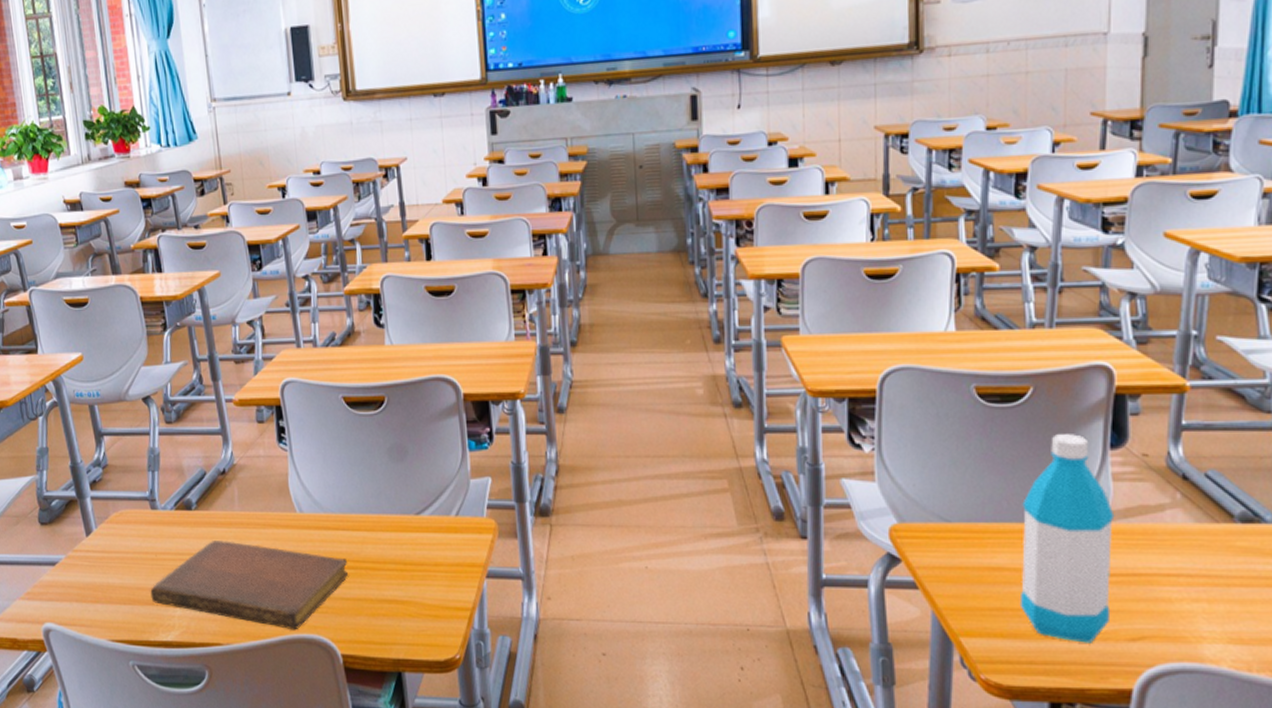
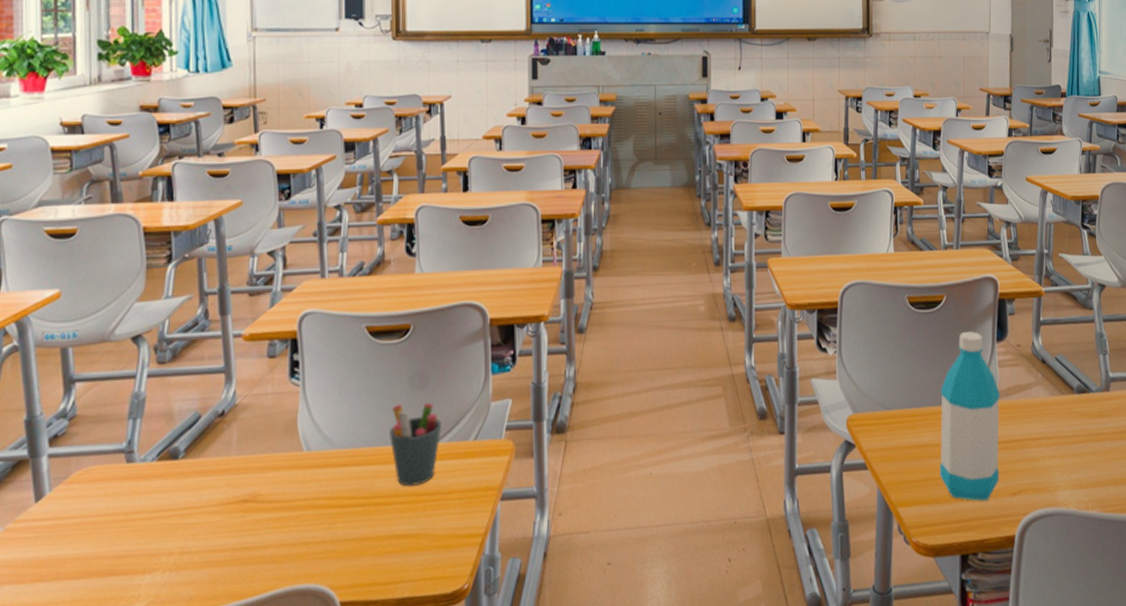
notebook: present [150,541,348,630] -> none [113,490,356,583]
pen holder: none [373,474,423,555] -> present [390,402,442,487]

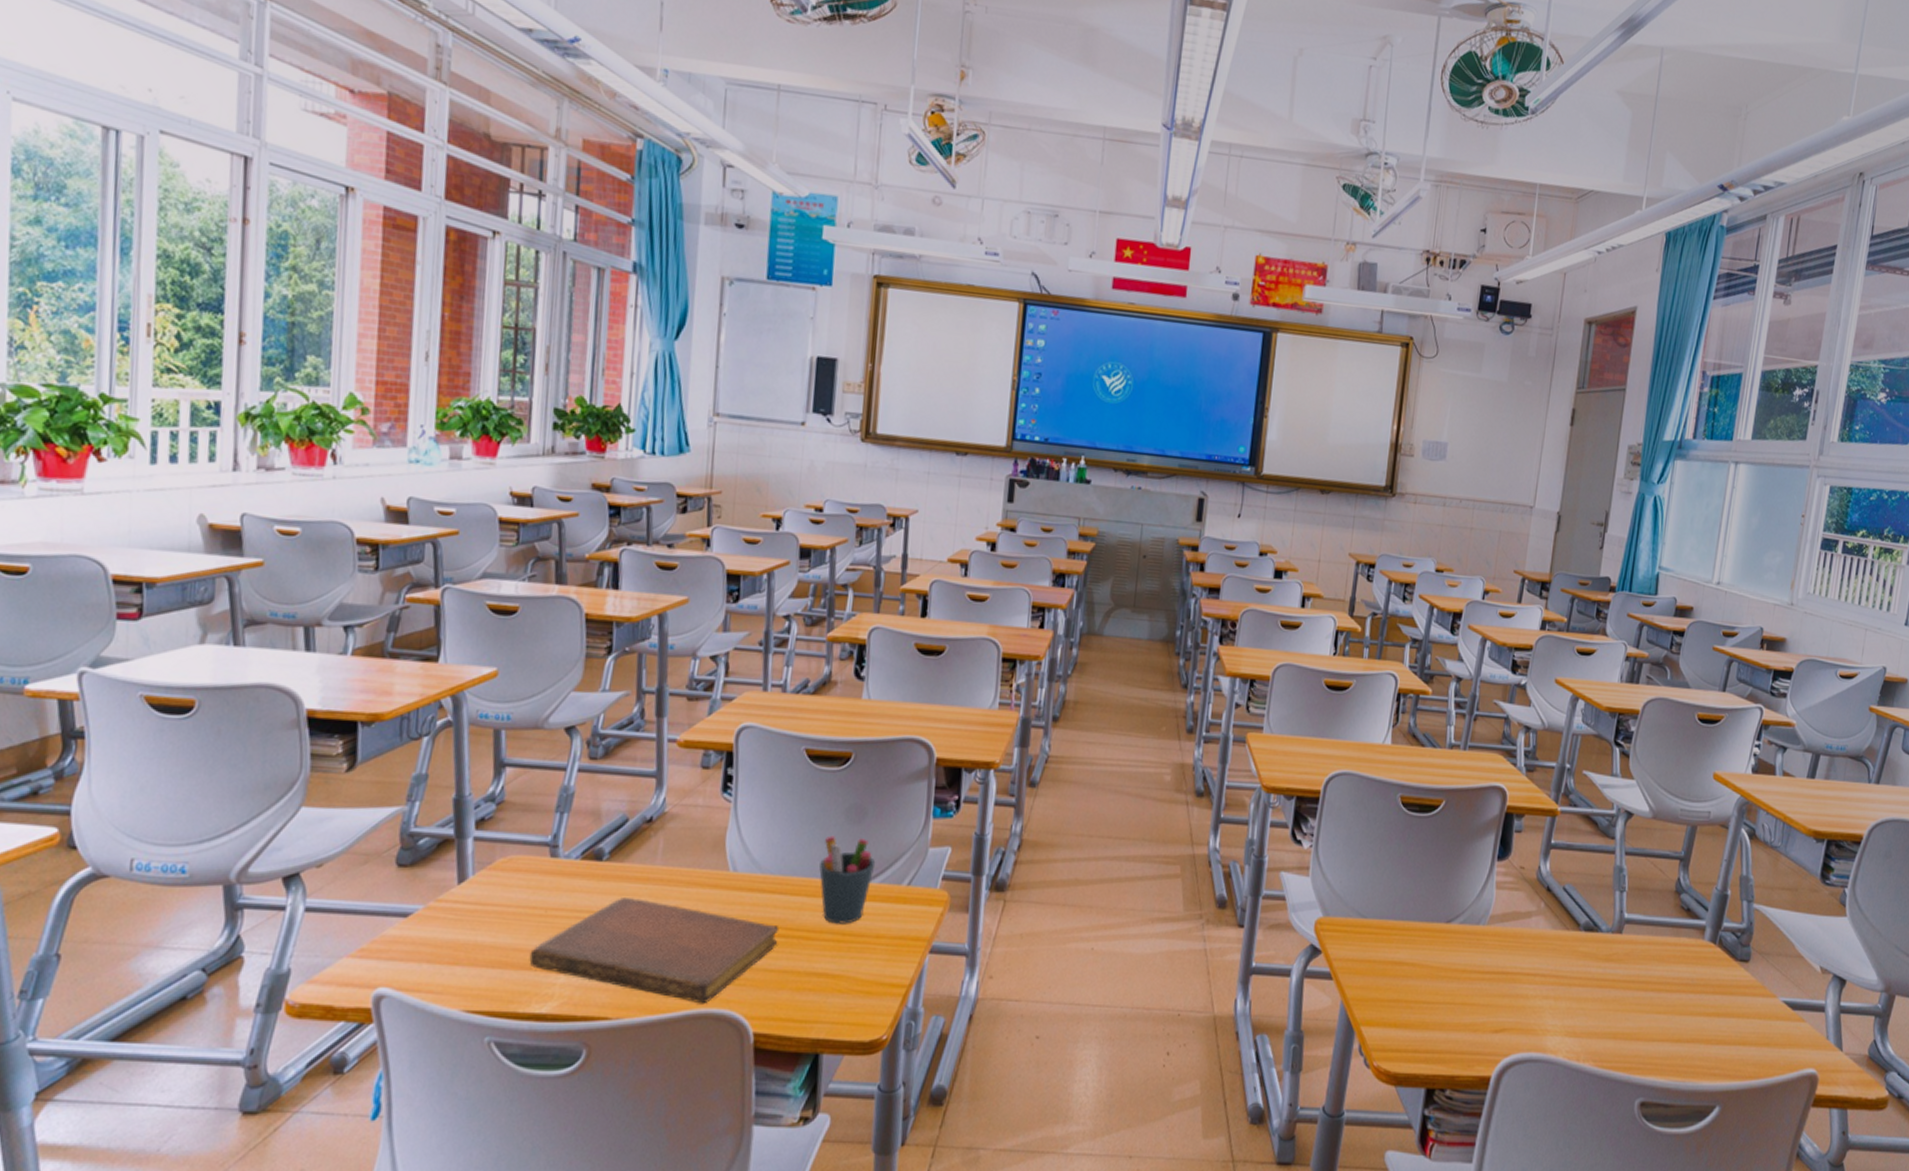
notebook: none [113,490,356,583] -> present [529,898,779,1004]
water bottle: present [939,331,1001,501] -> none [1412,844,1495,1034]

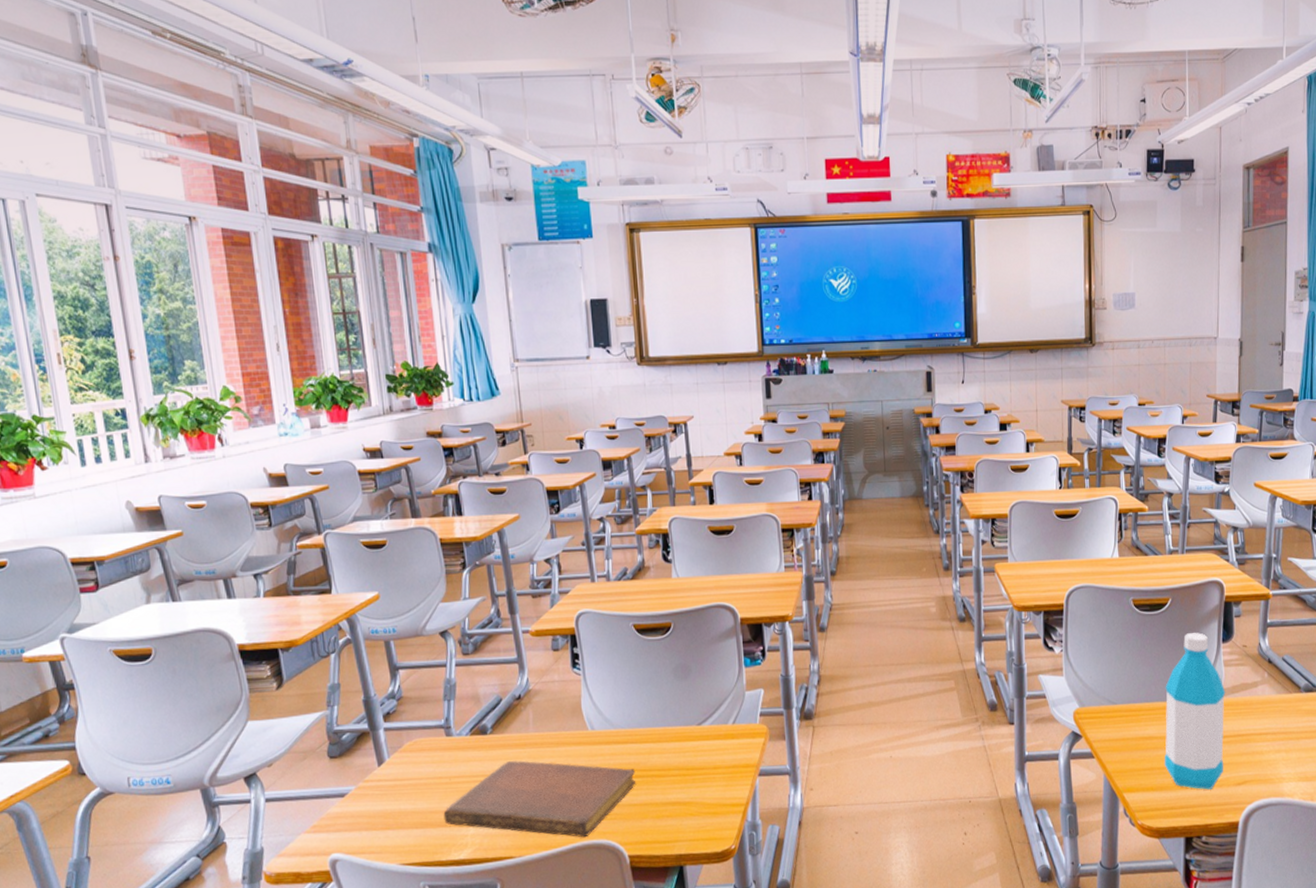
pen holder: present [819,835,876,924] -> none [659,691,704,762]
water bottle: none [1412,844,1495,1034] -> present [1164,633,1226,790]

